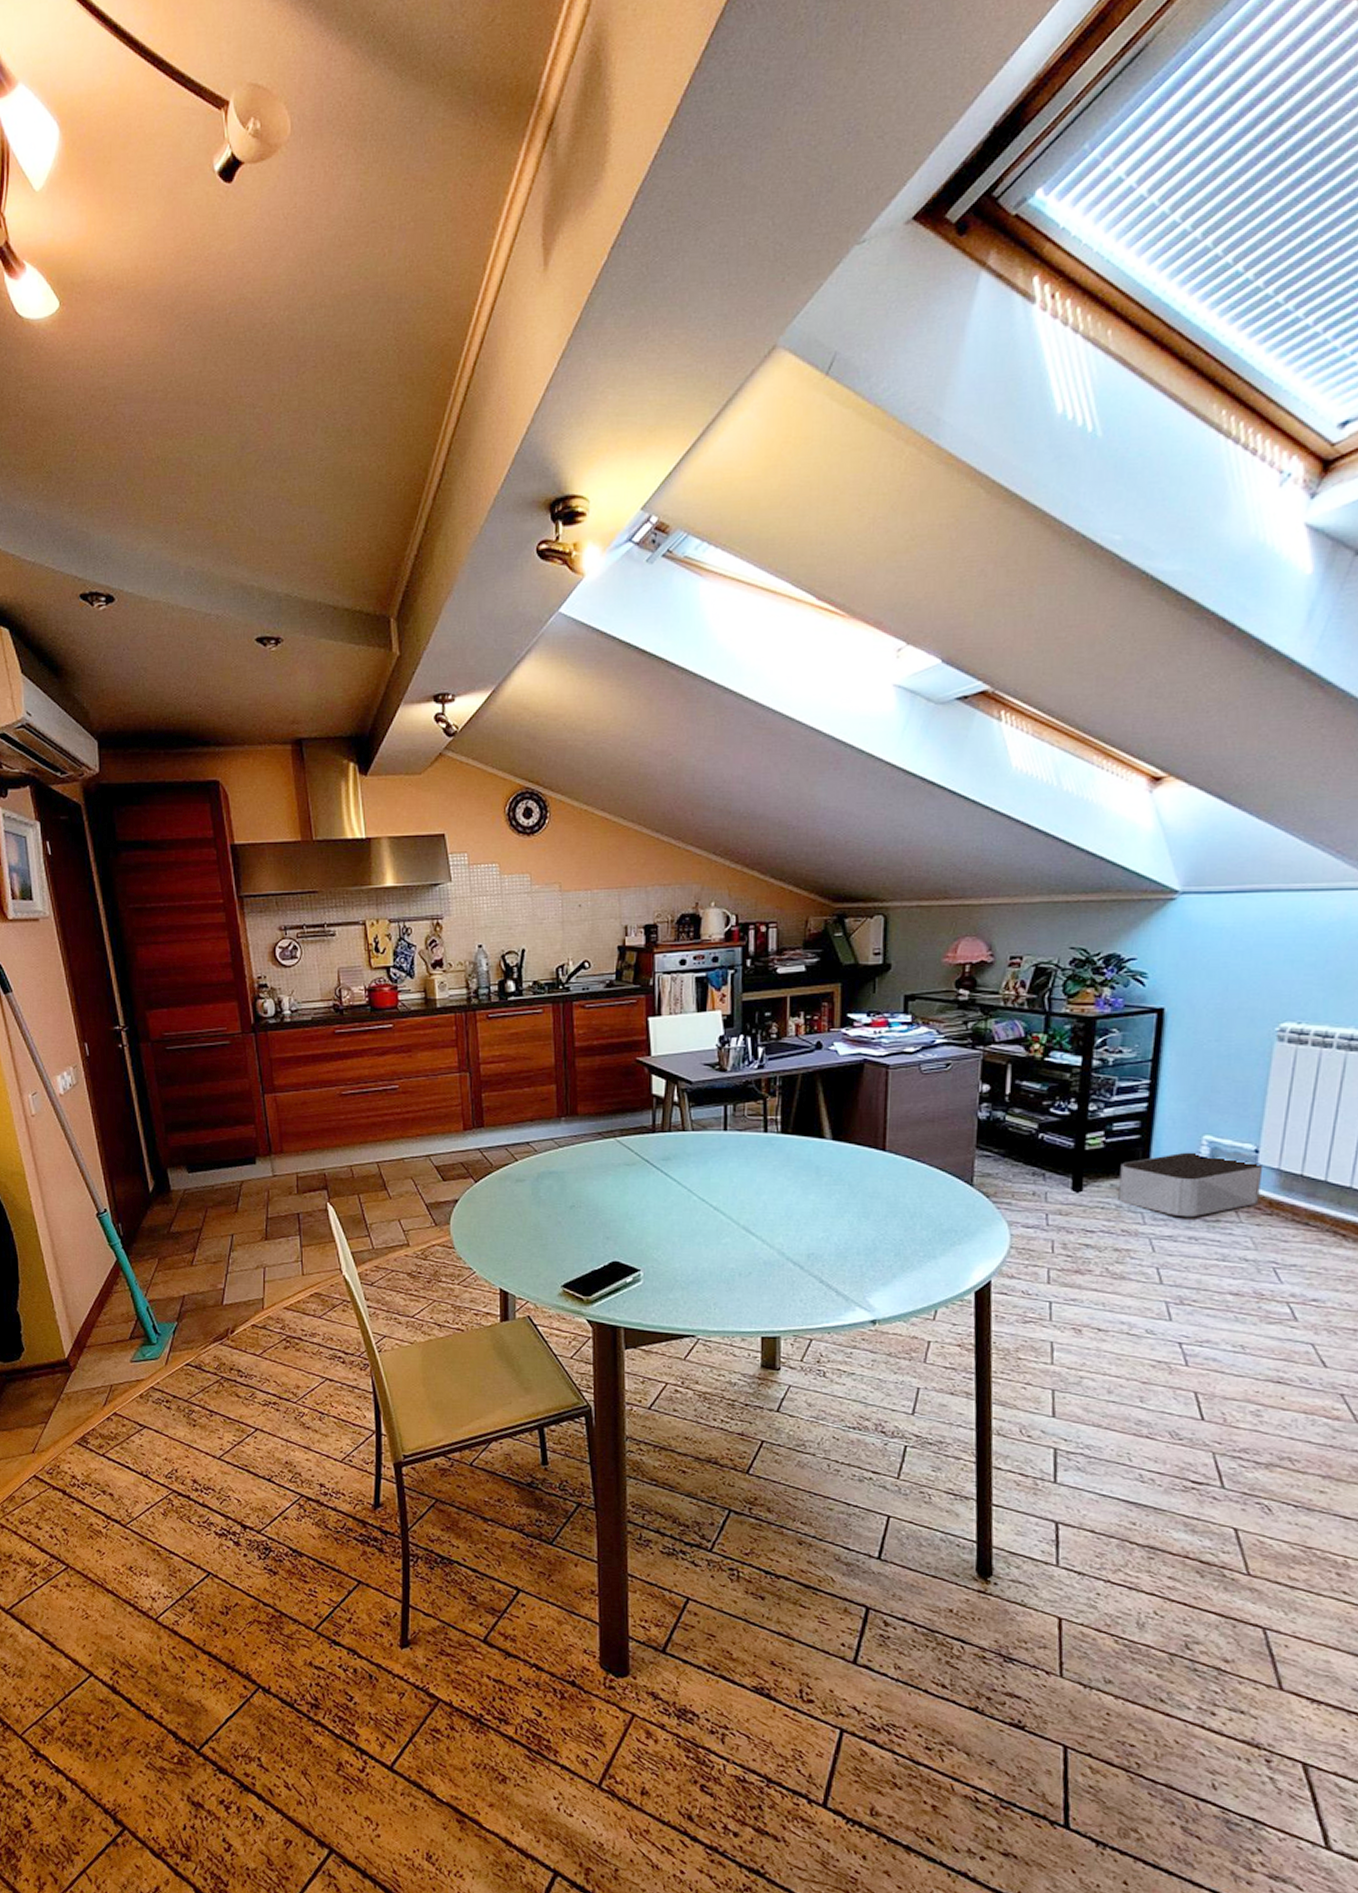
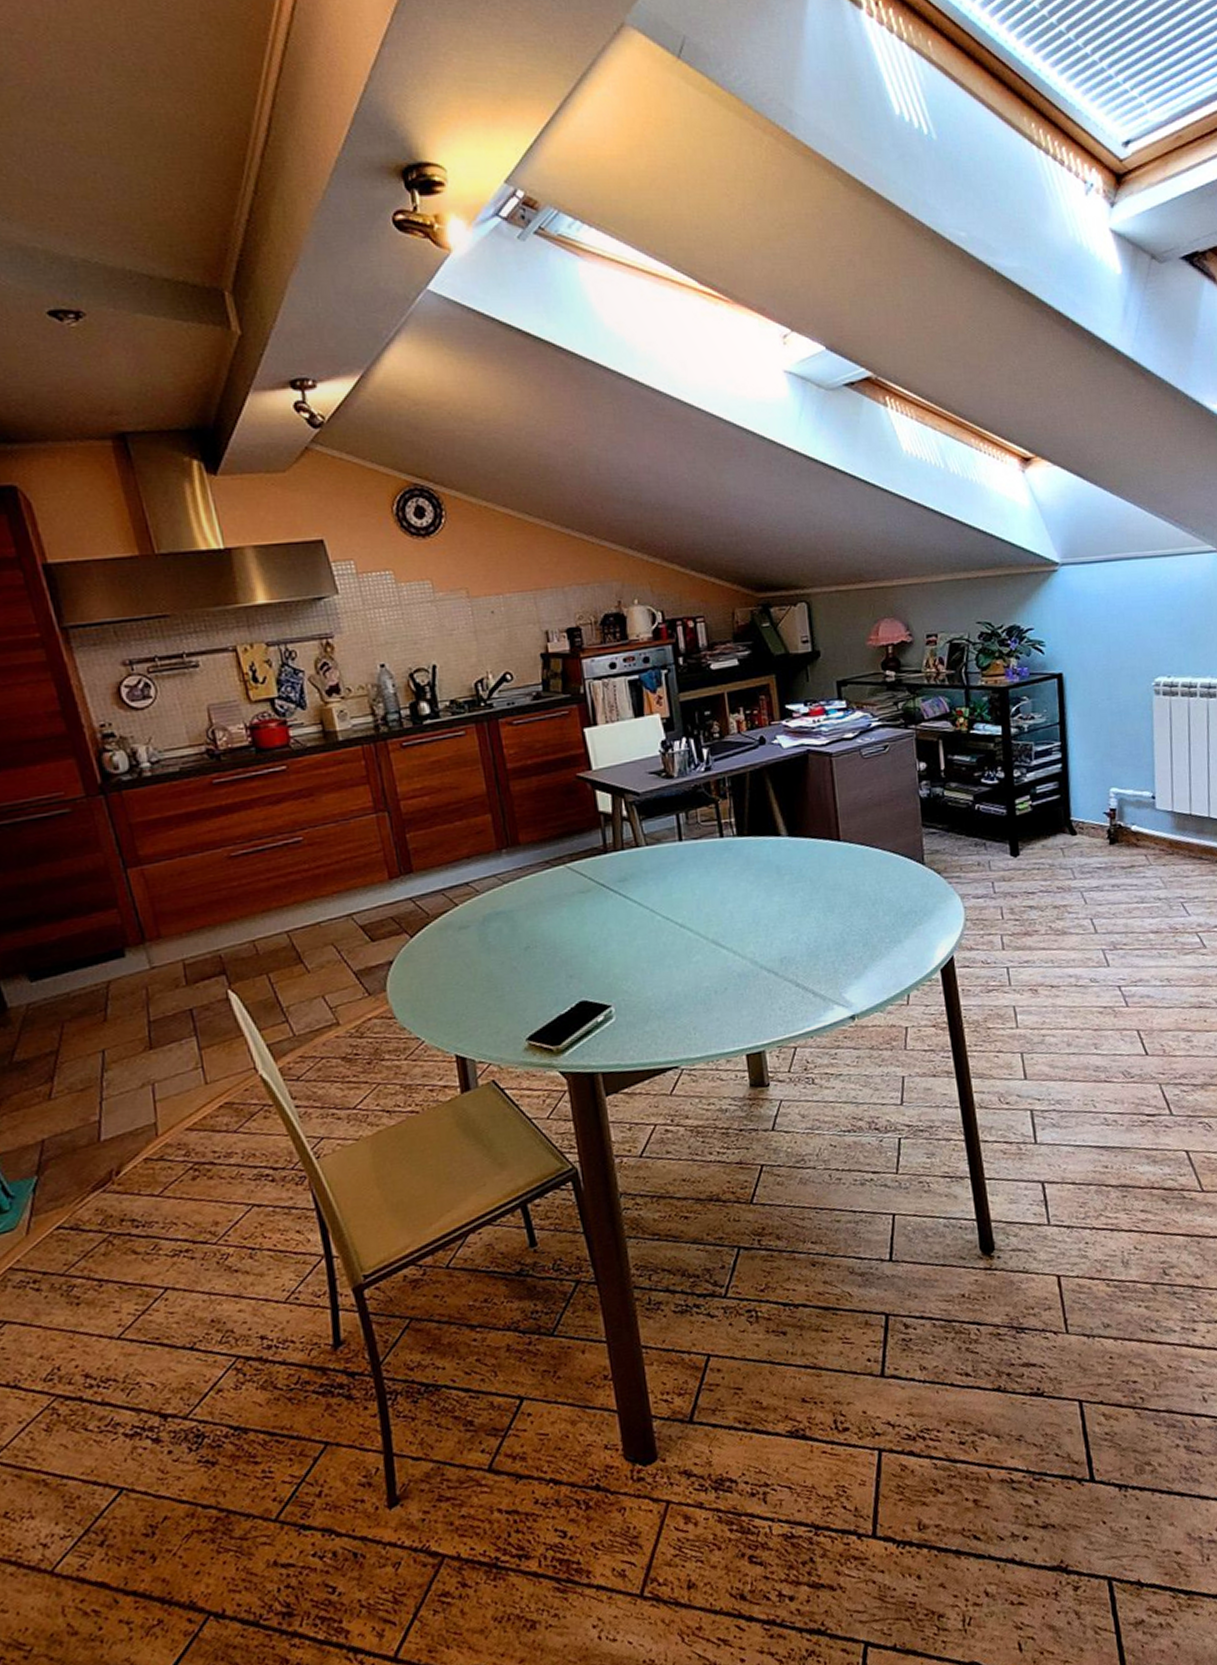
storage bin: present [1118,1152,1264,1218] -> none [1047,804,1162,867]

